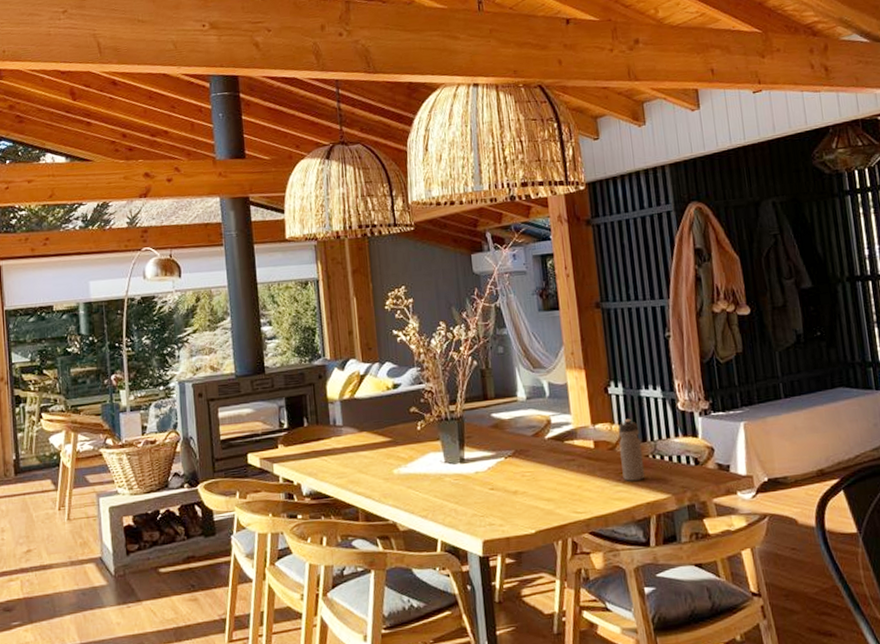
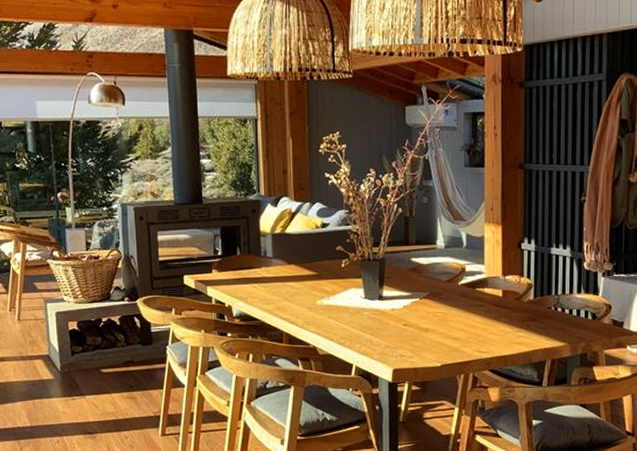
water bottle: present [618,418,645,481] -> none [525,273,546,328]

